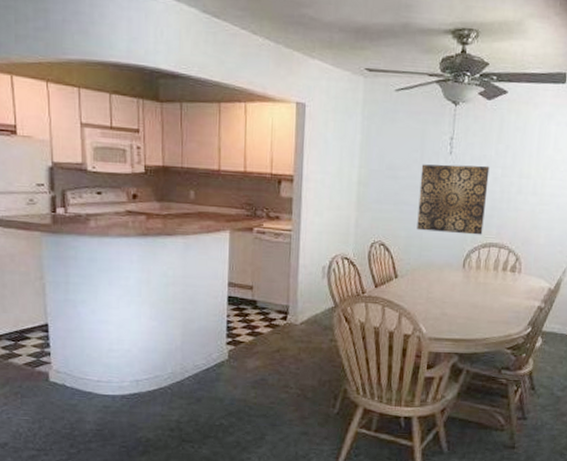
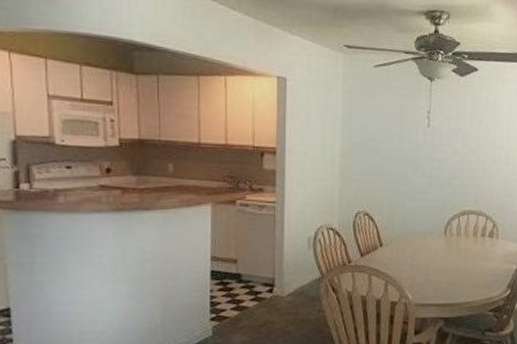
wall art: present [417,164,490,235] -> none [399,136,465,203]

